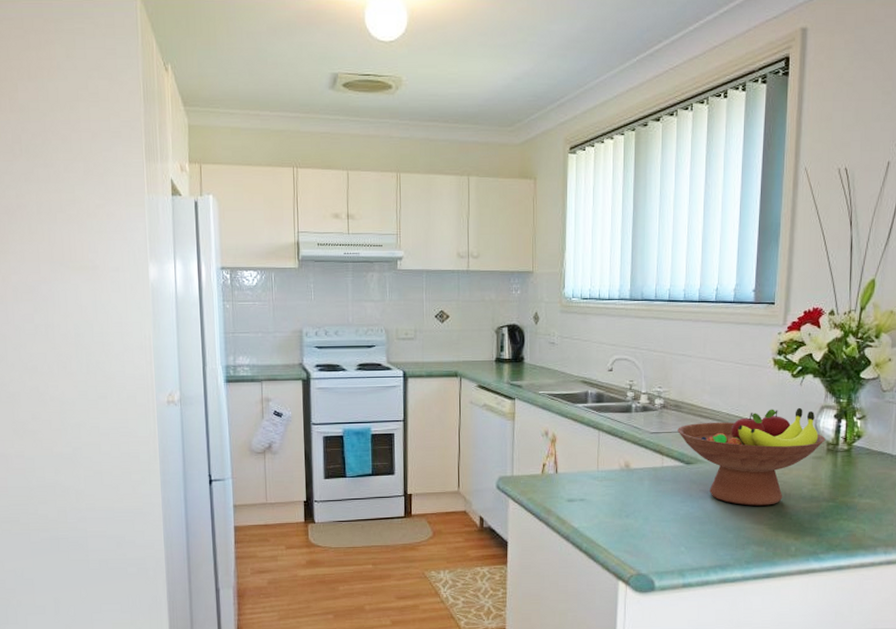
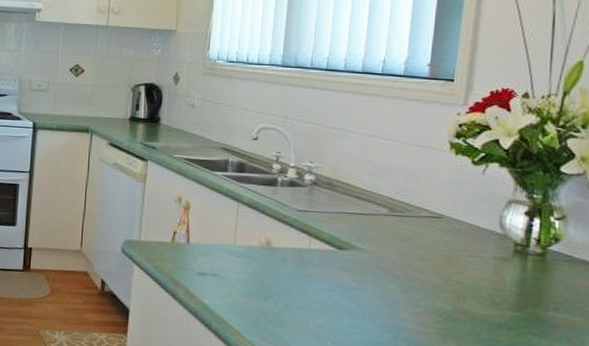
fruit bowl: present [678,407,826,506] -> none [329,197,513,307]

